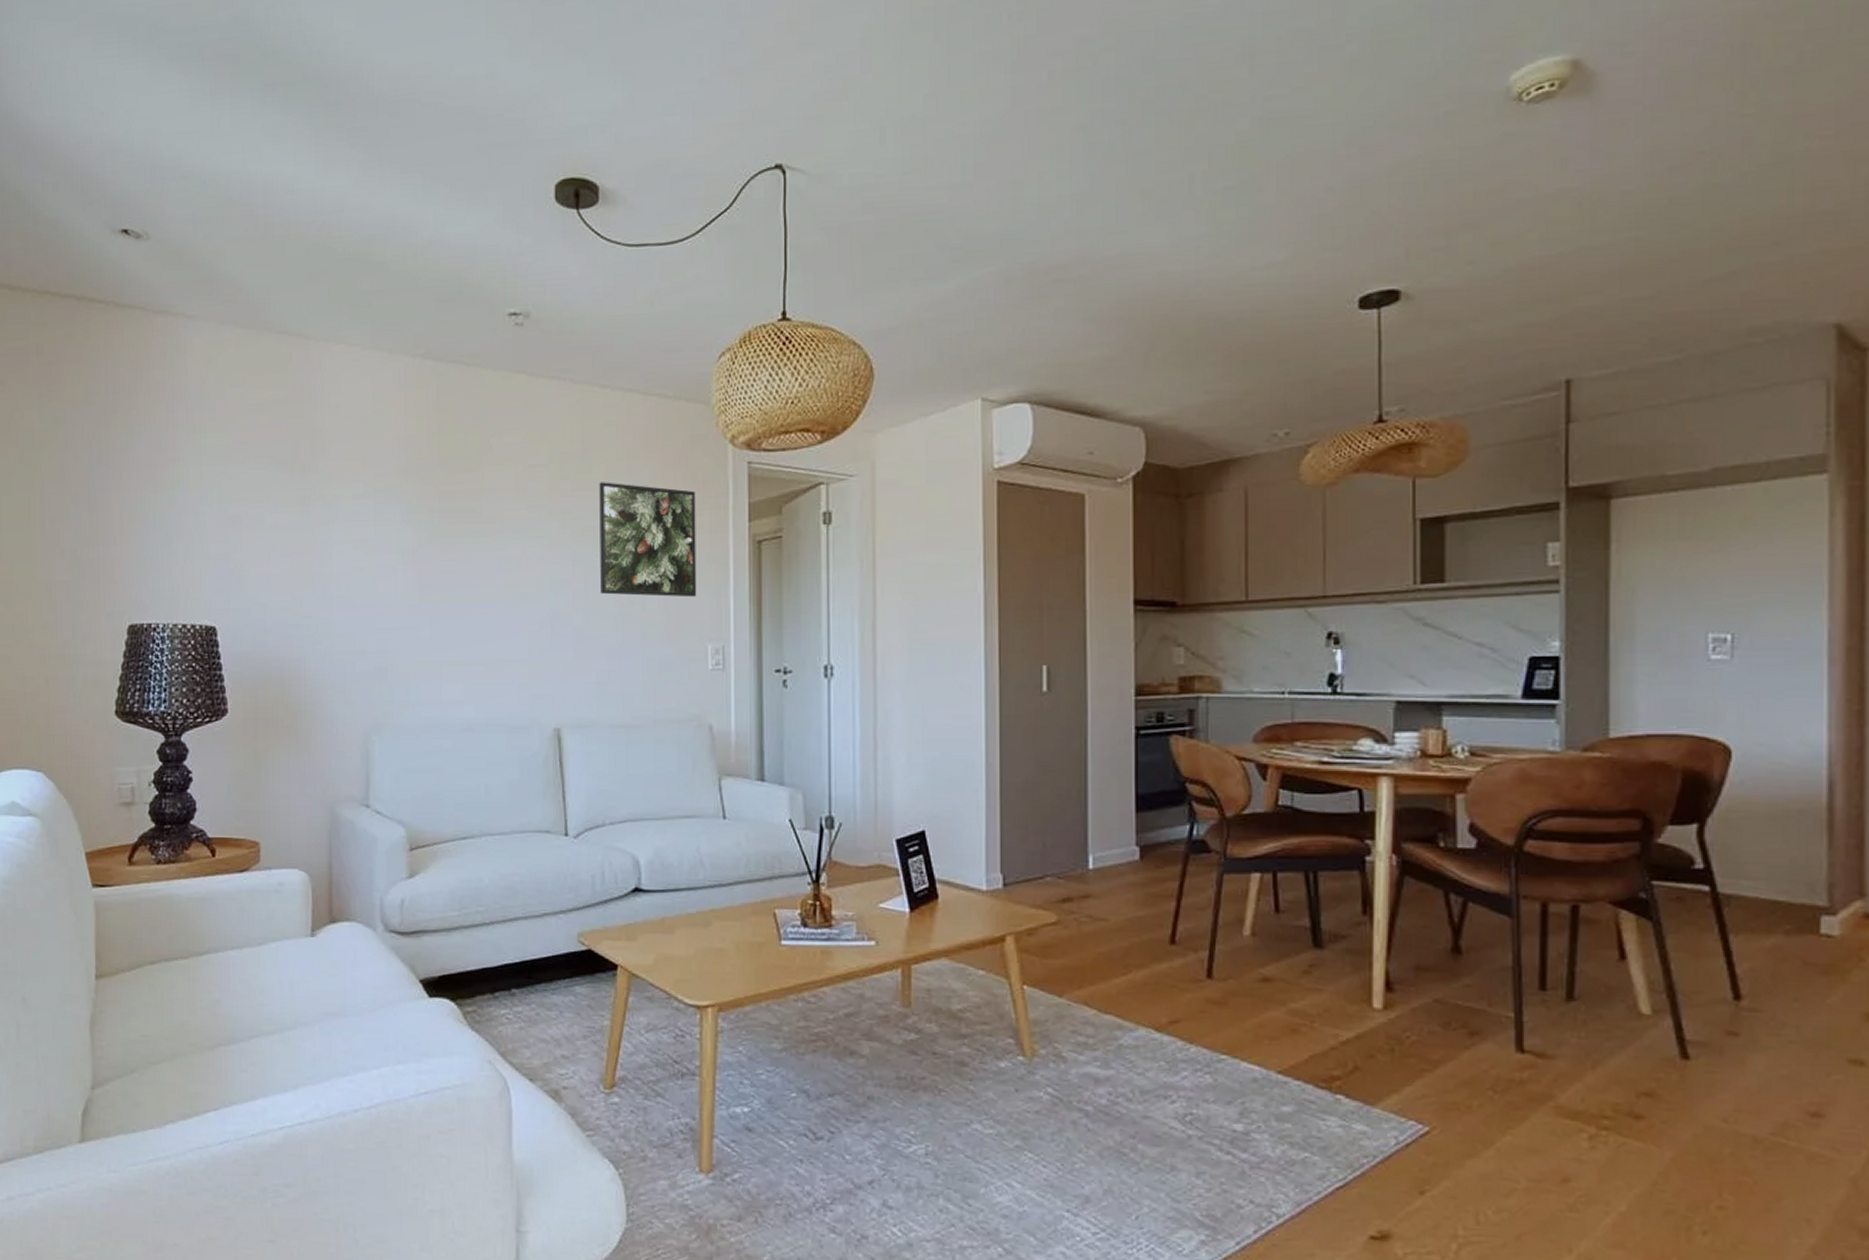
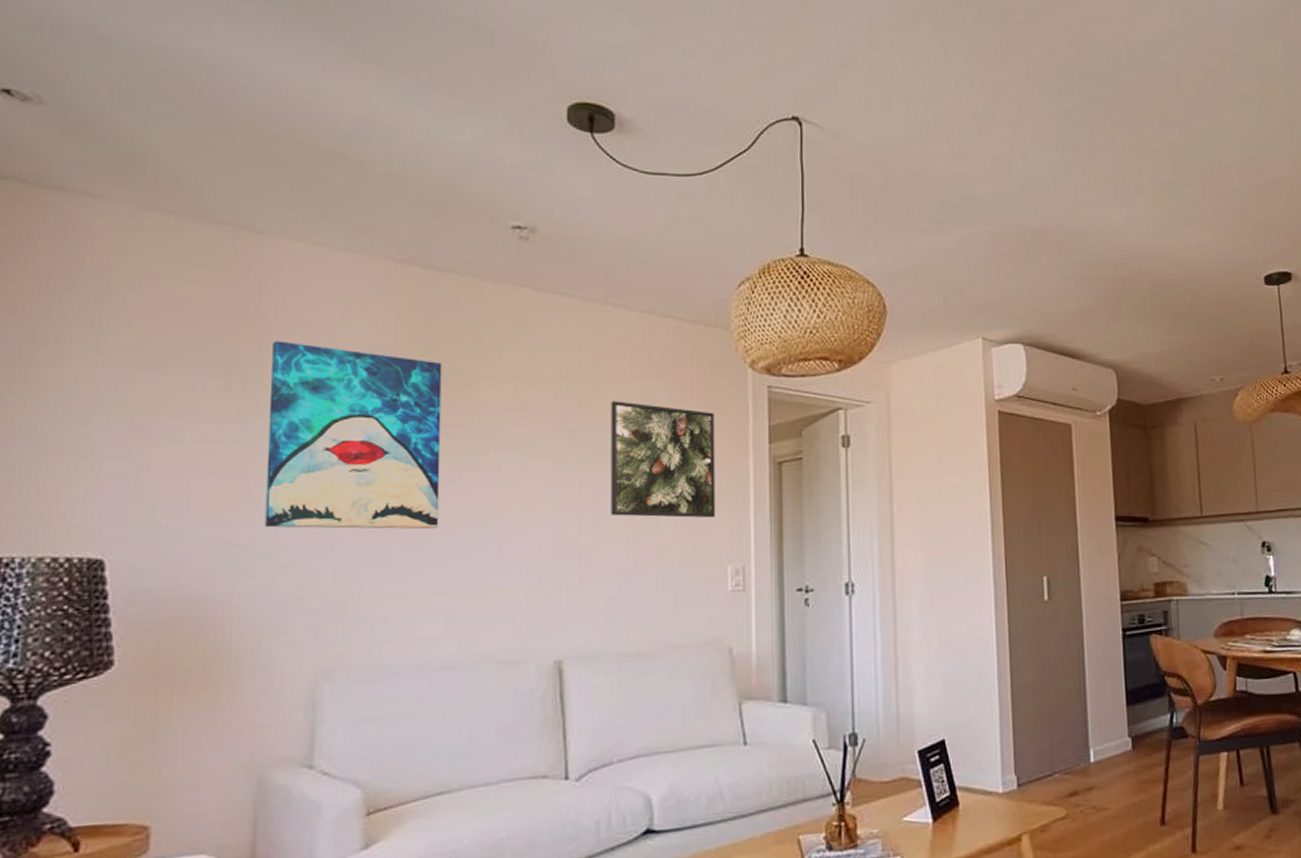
wall art: none [322,436,456,605] -> present [264,341,442,530]

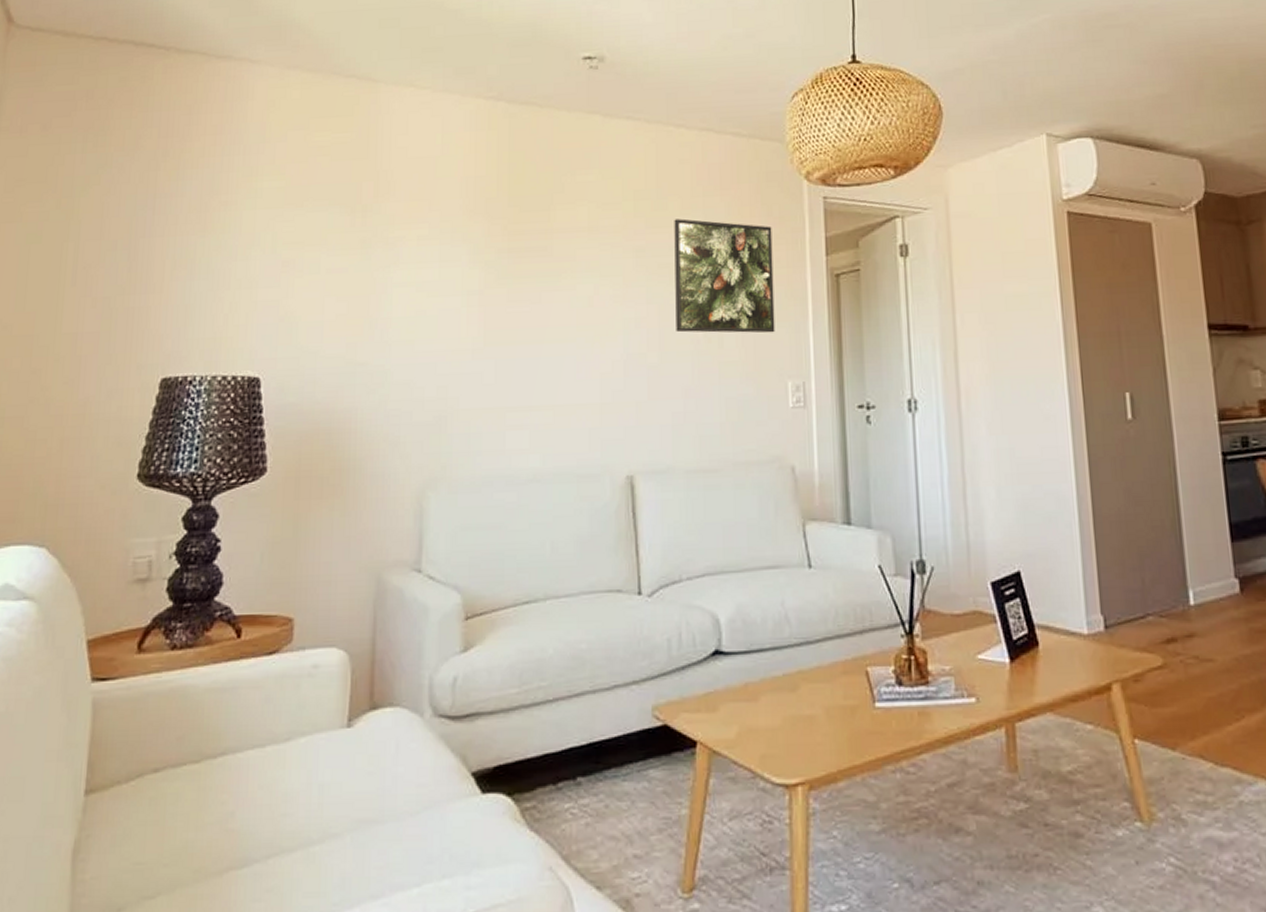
wall art: present [264,341,442,530] -> none [381,177,525,348]

